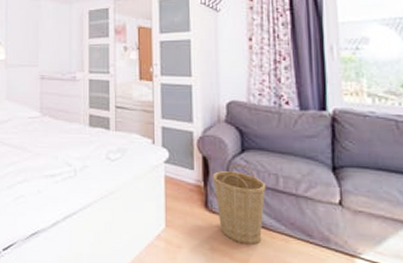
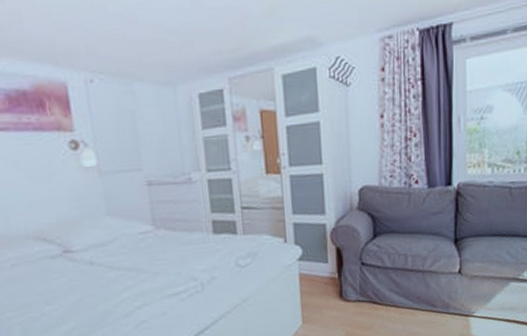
basket: present [213,165,267,245] -> none [347,250,397,325]

